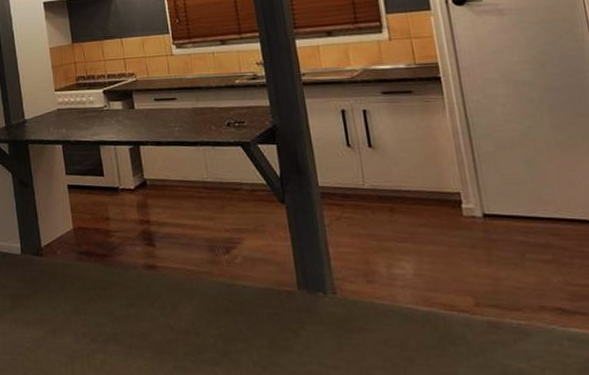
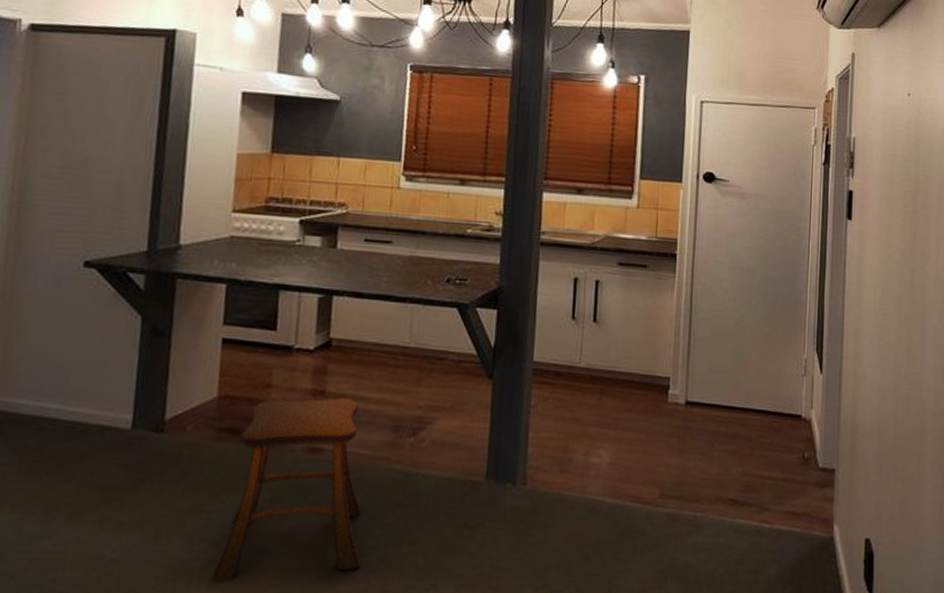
stool: none [95,225,206,367] -> present [210,398,363,581]

